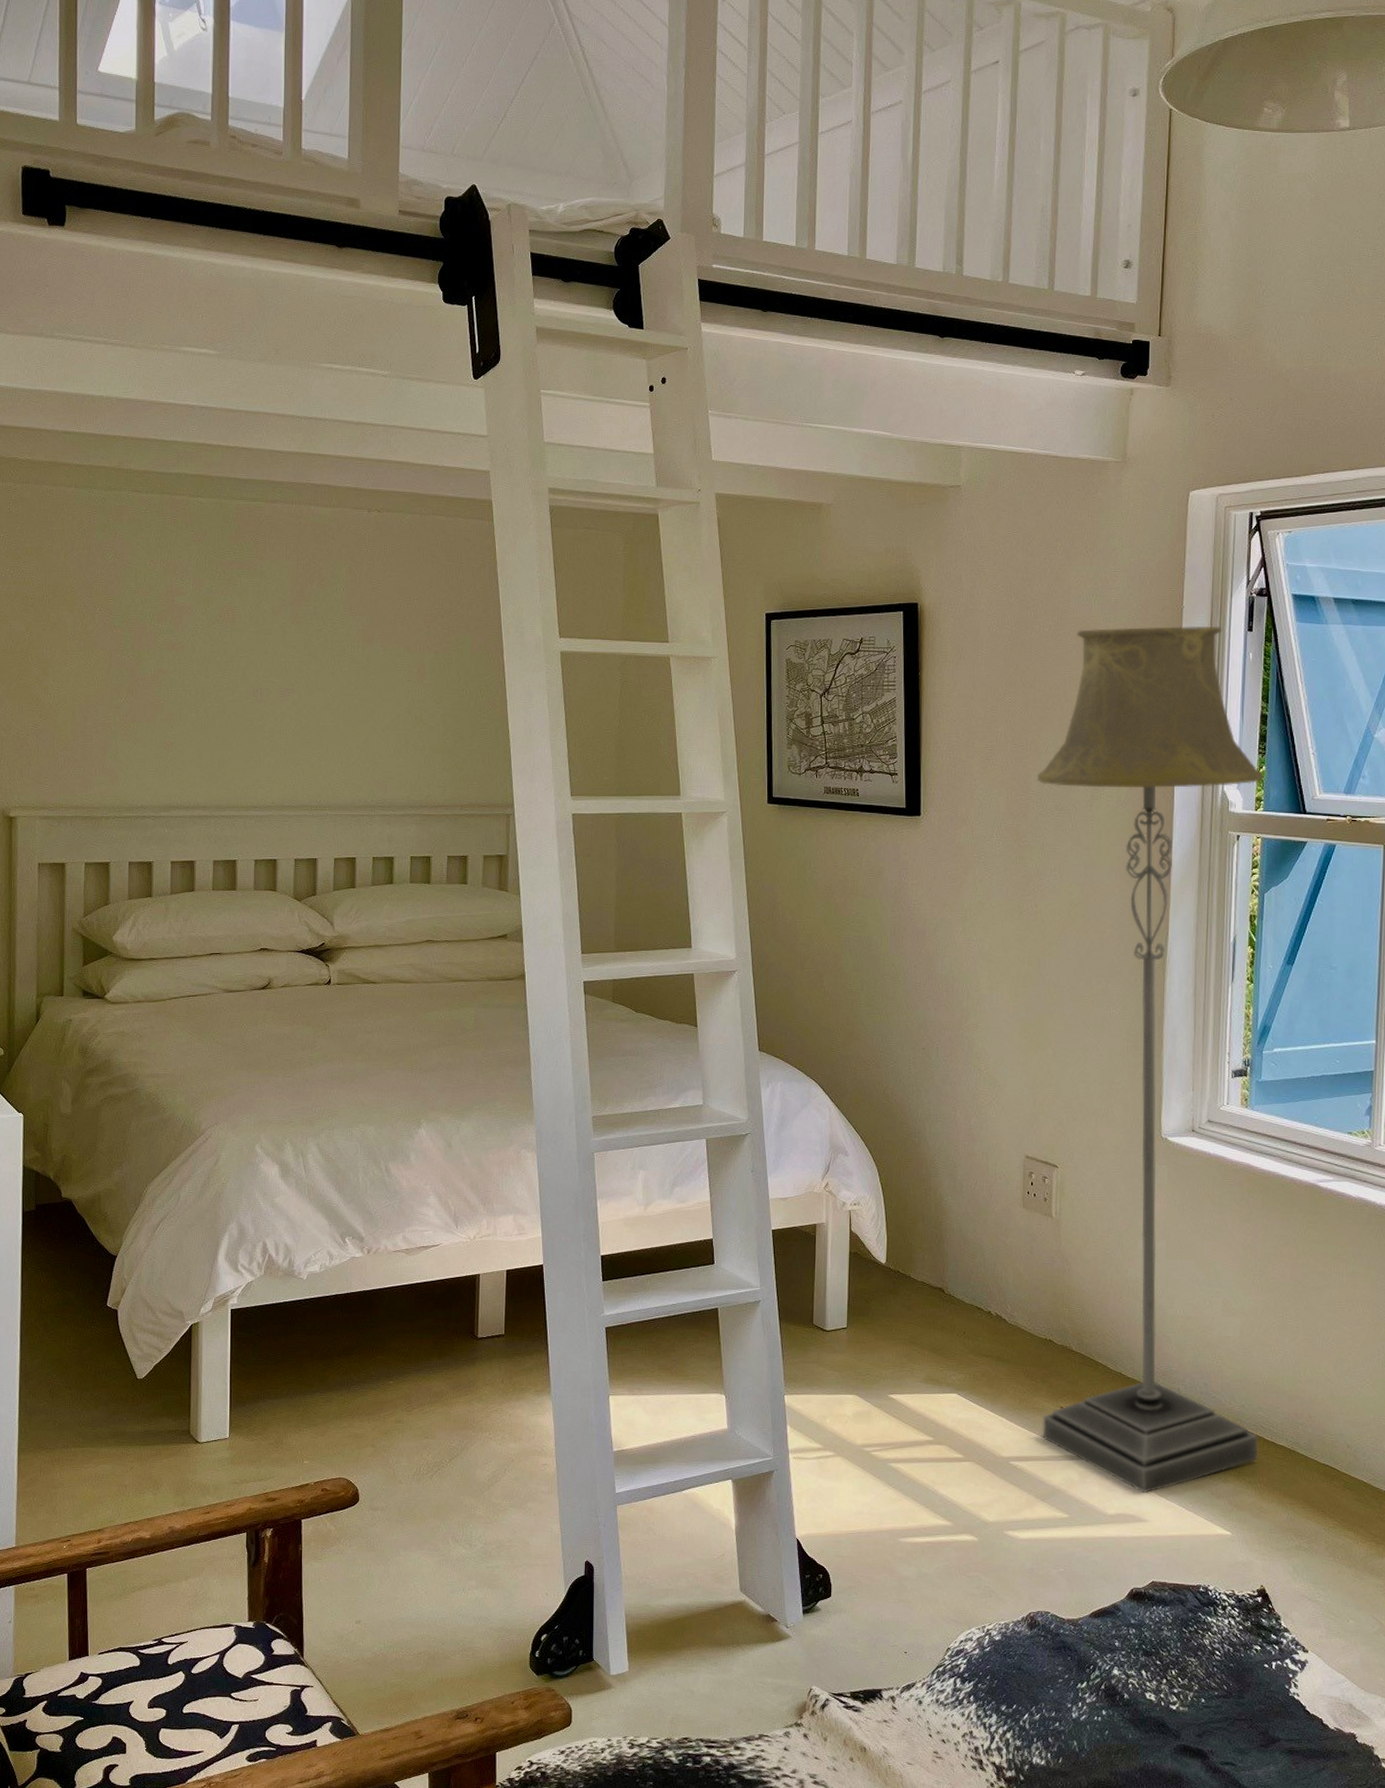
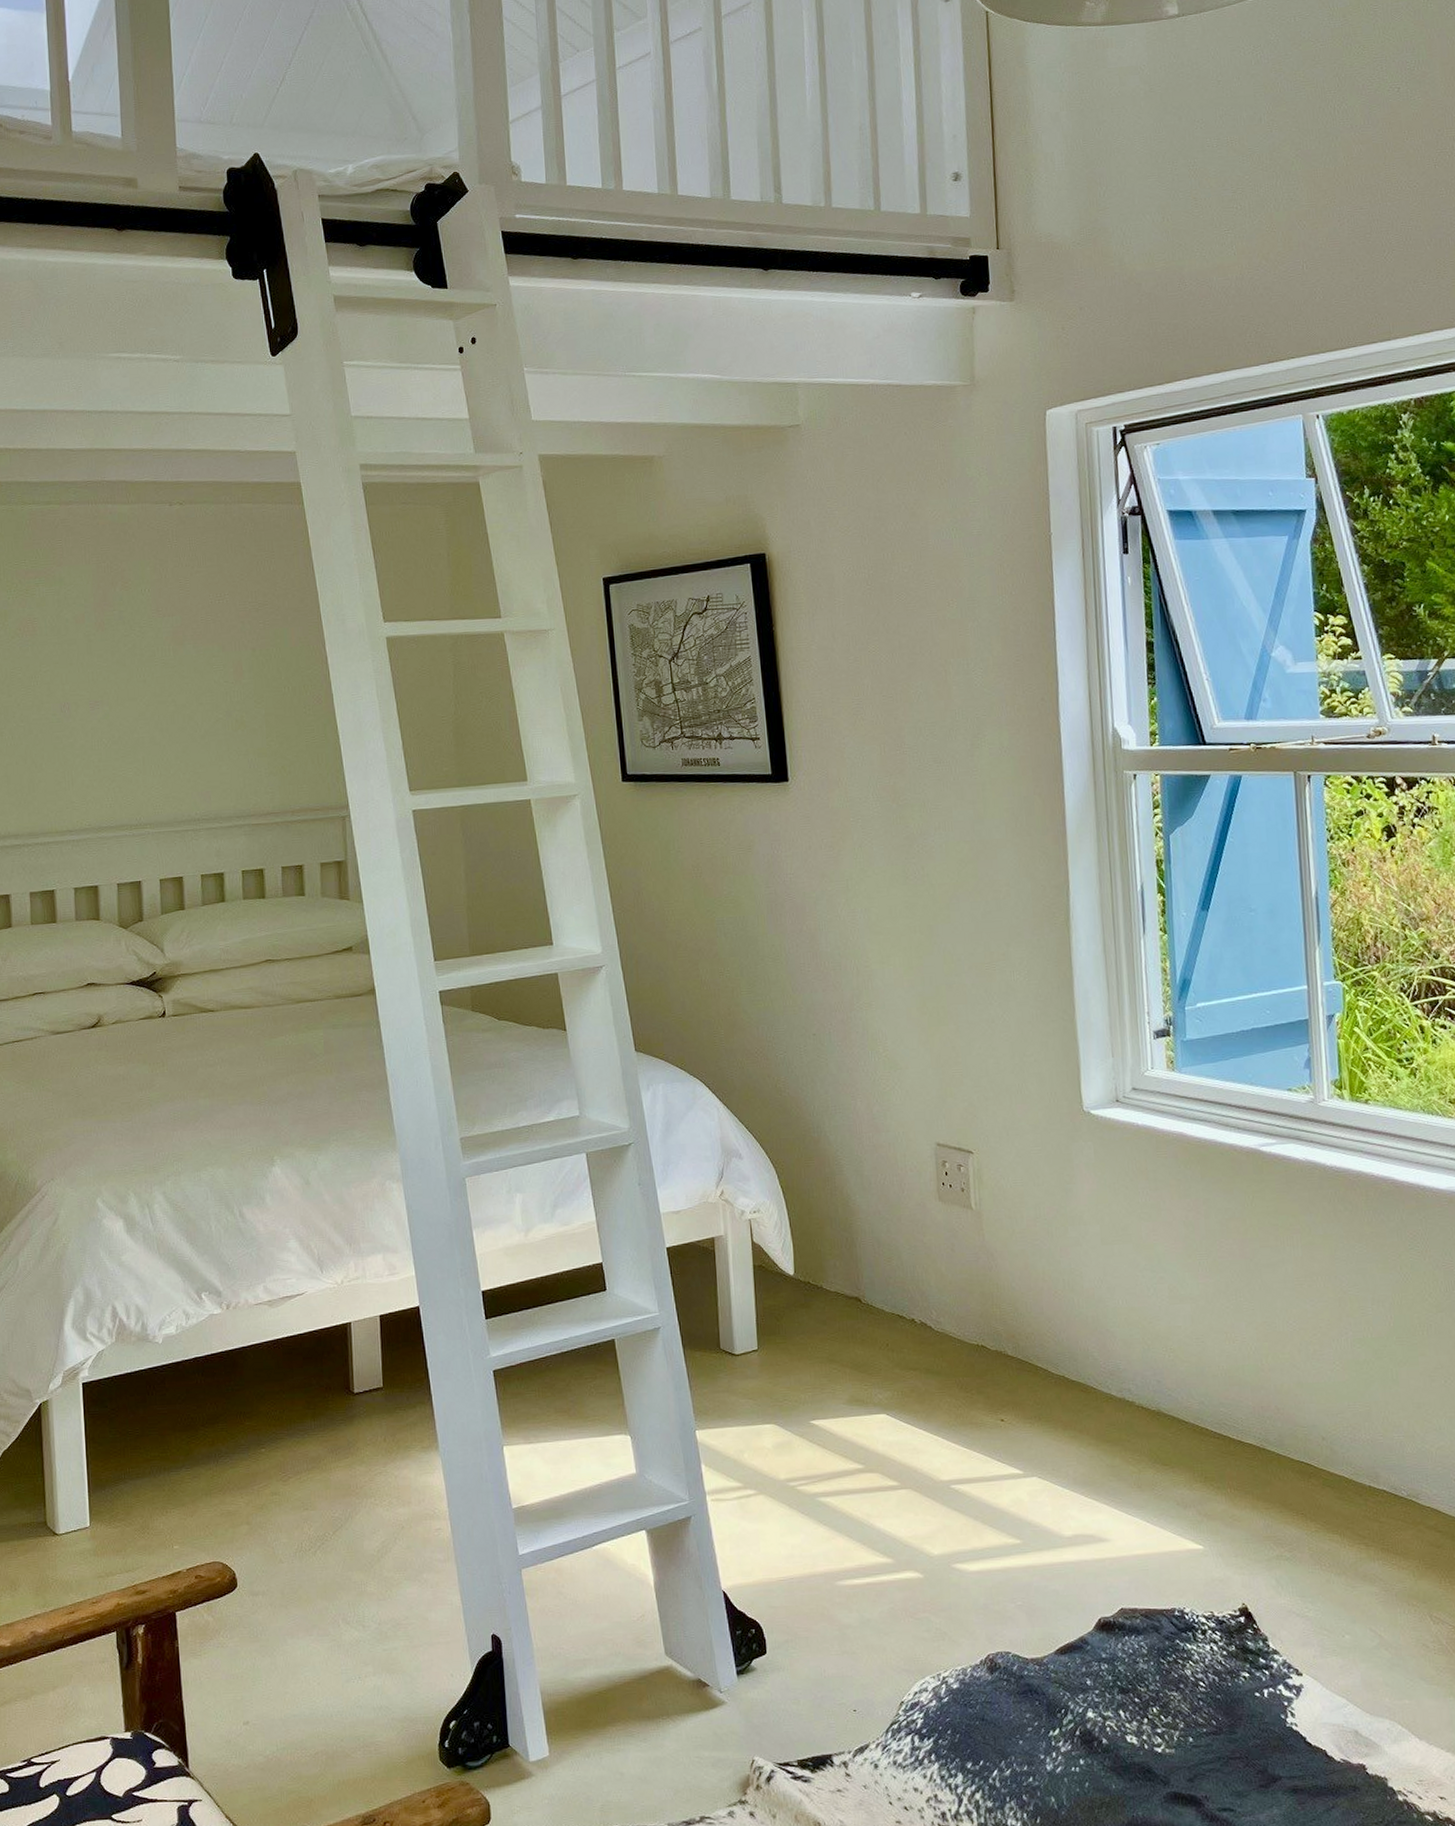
floor lamp: present [1038,625,1263,1494] -> none [911,551,1225,1510]

